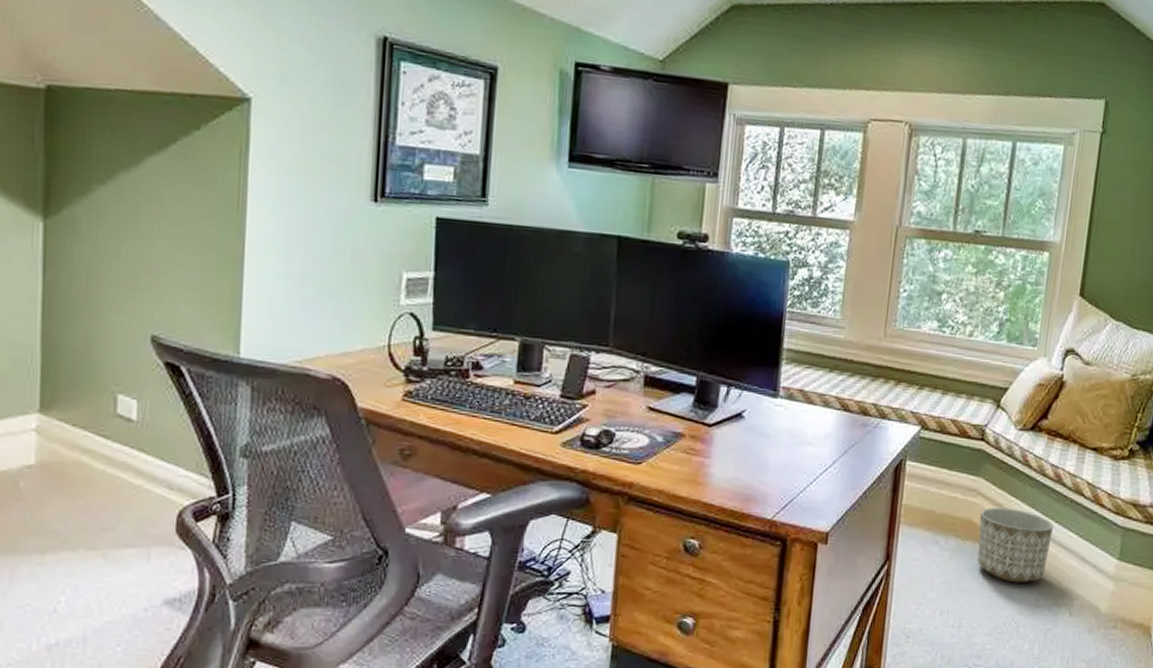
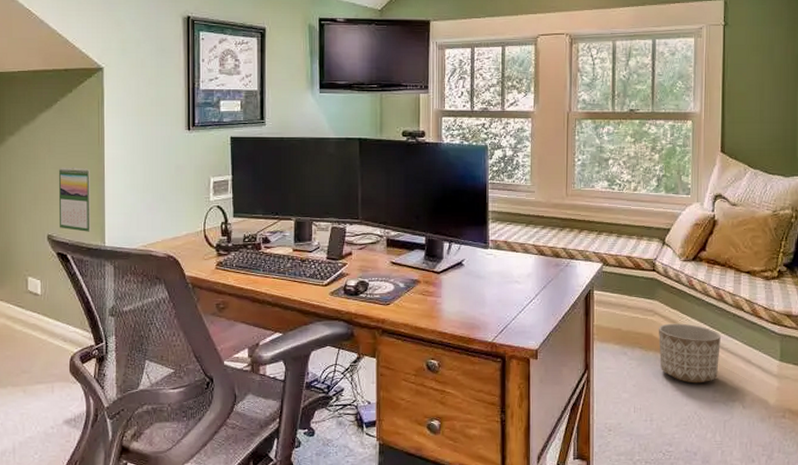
calendar: none [171,238,222,336] -> present [58,167,90,232]

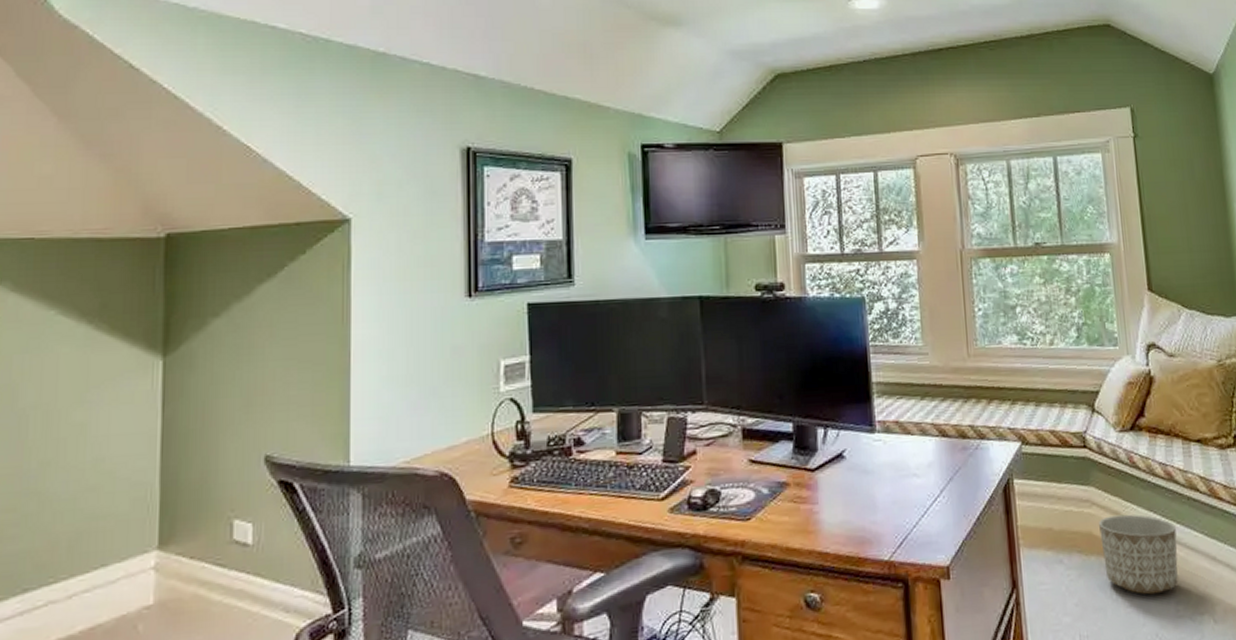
calendar: present [58,167,90,232] -> none [282,356,330,448]

